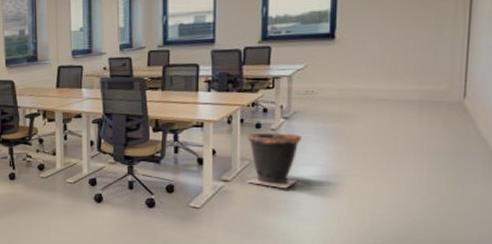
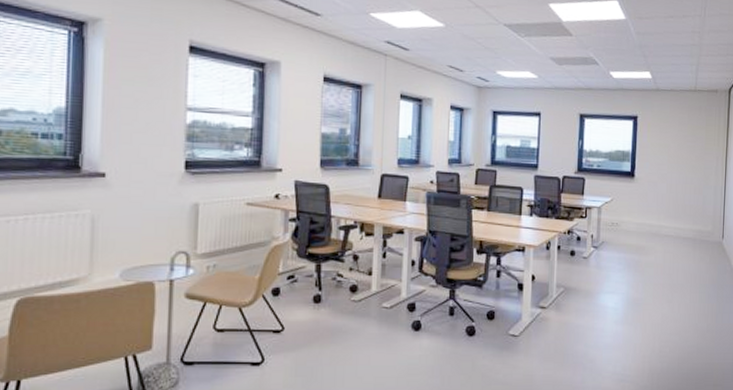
waste bin: present [247,131,302,188] -> none [562,258,608,315]

